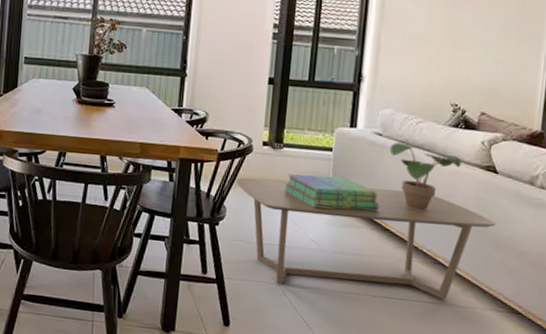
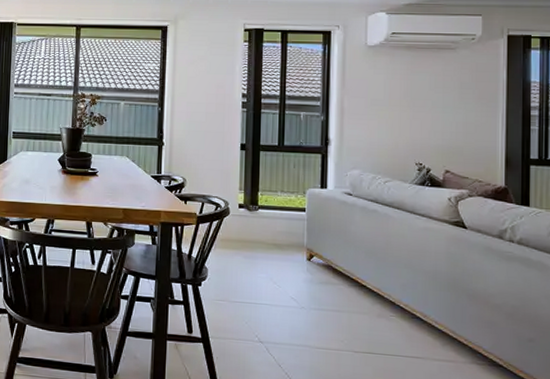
coffee table: present [236,178,496,300] -> none [215,239,470,354]
stack of books: present [283,174,380,211] -> none [261,234,355,268]
potted plant: present [389,142,462,211] -> none [360,201,431,267]

